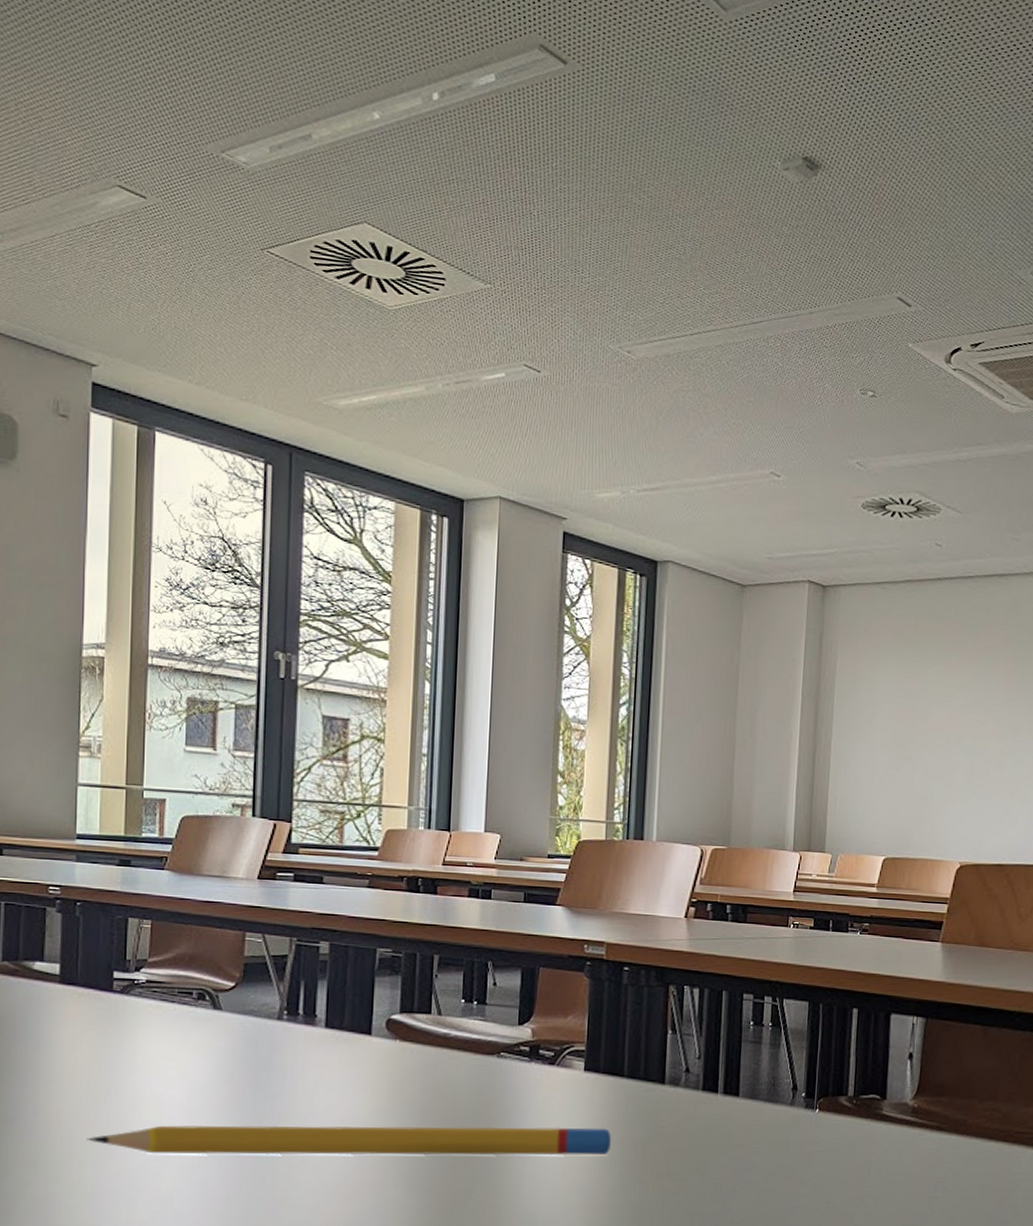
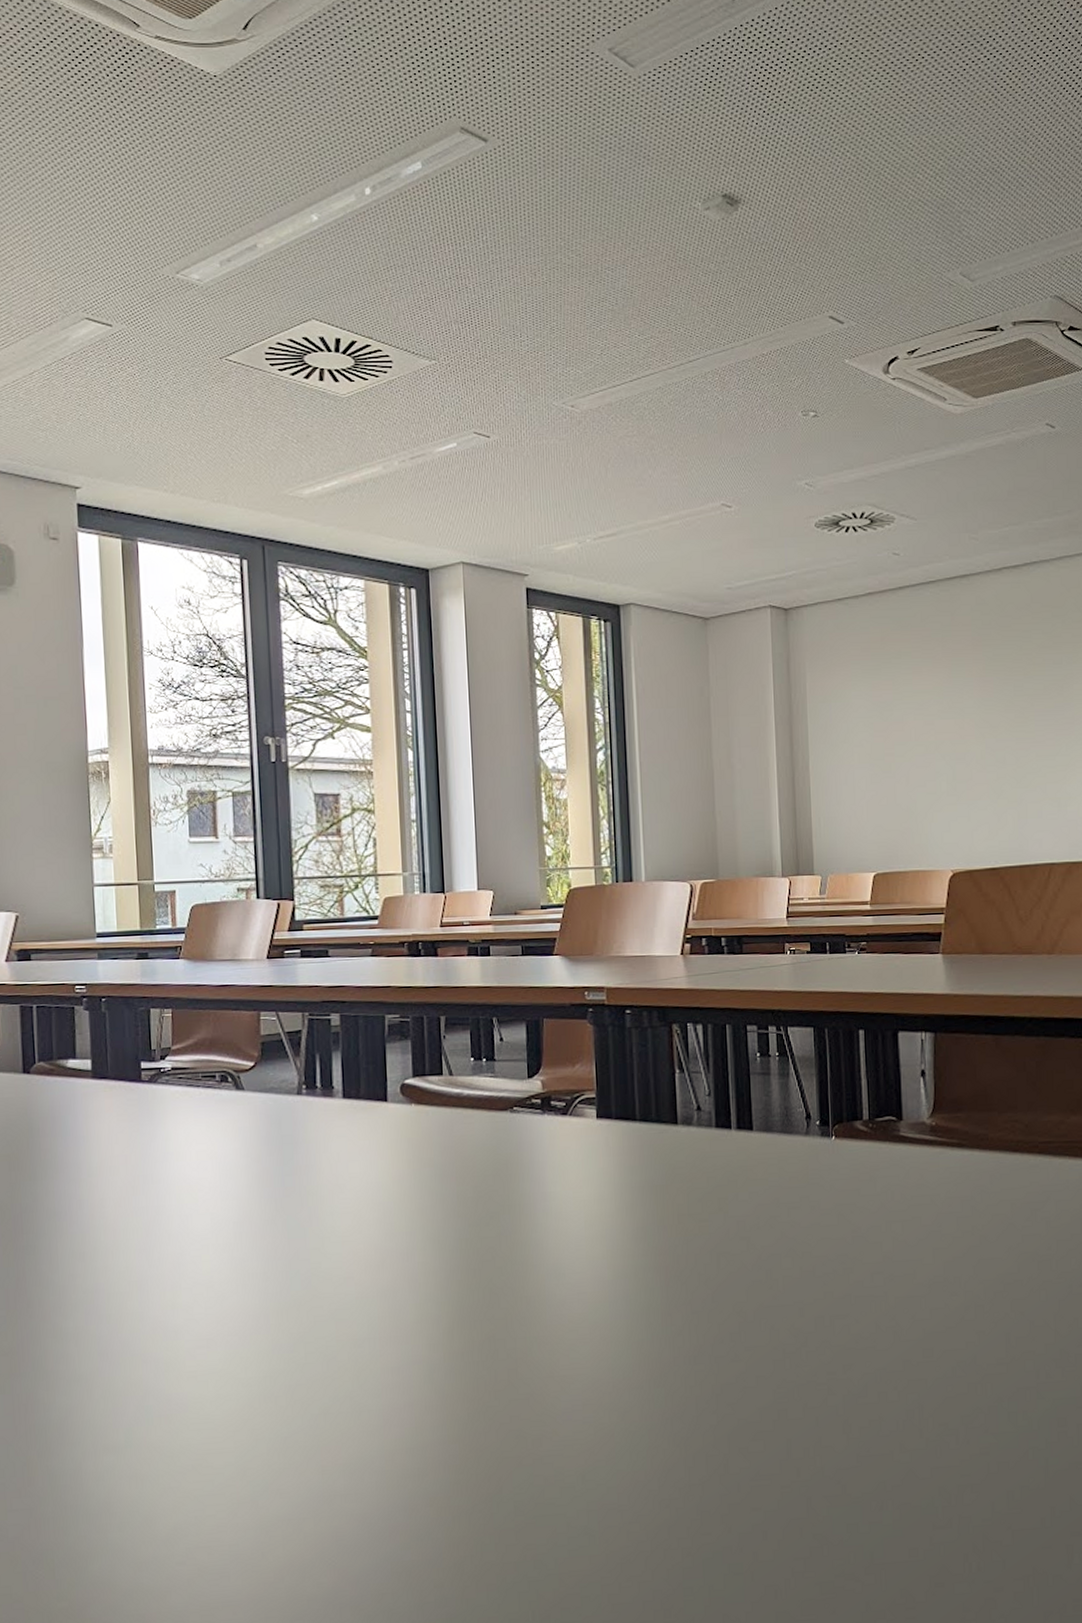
pencil: present [86,1124,612,1156] -> none [129,1174,631,1237]

